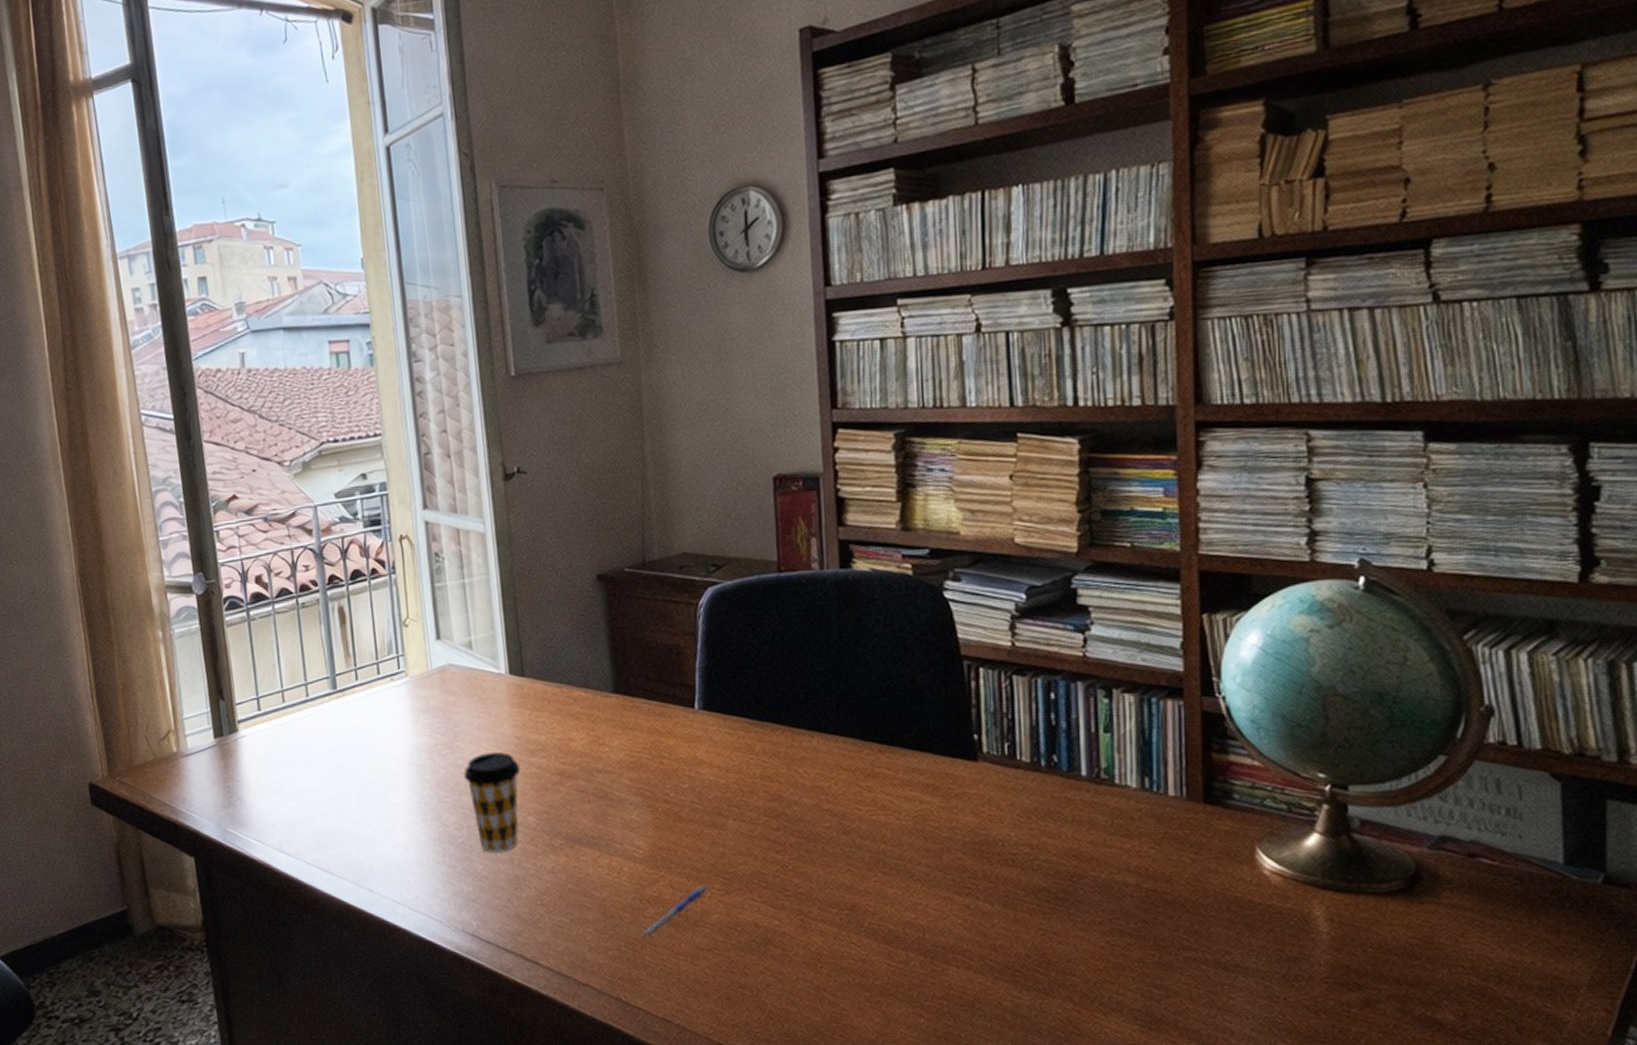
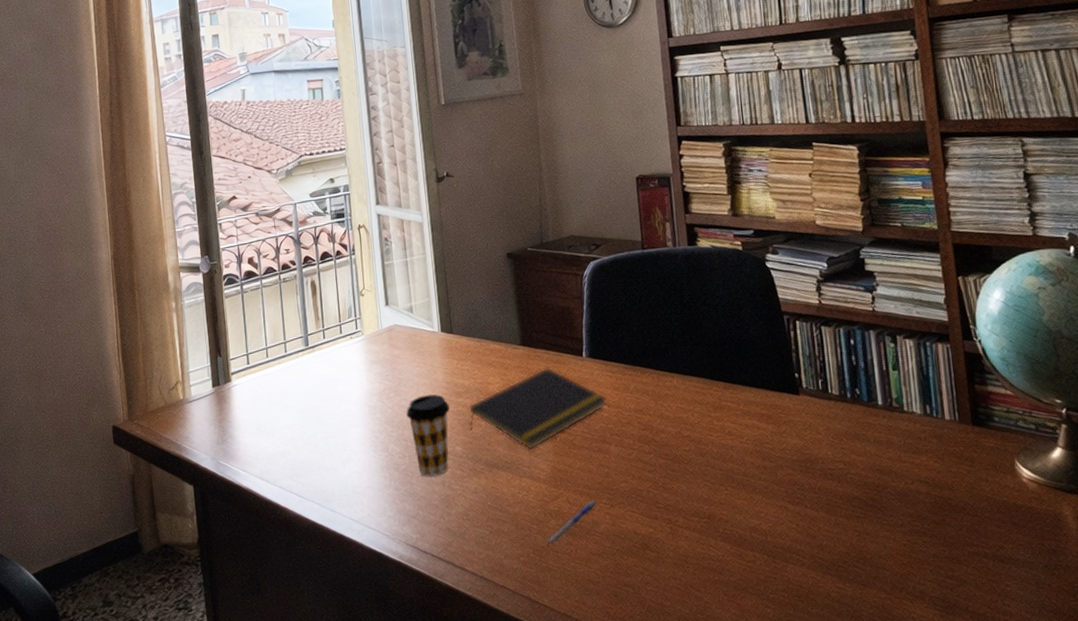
notepad: none [544,720,726,823] -> present [468,366,608,450]

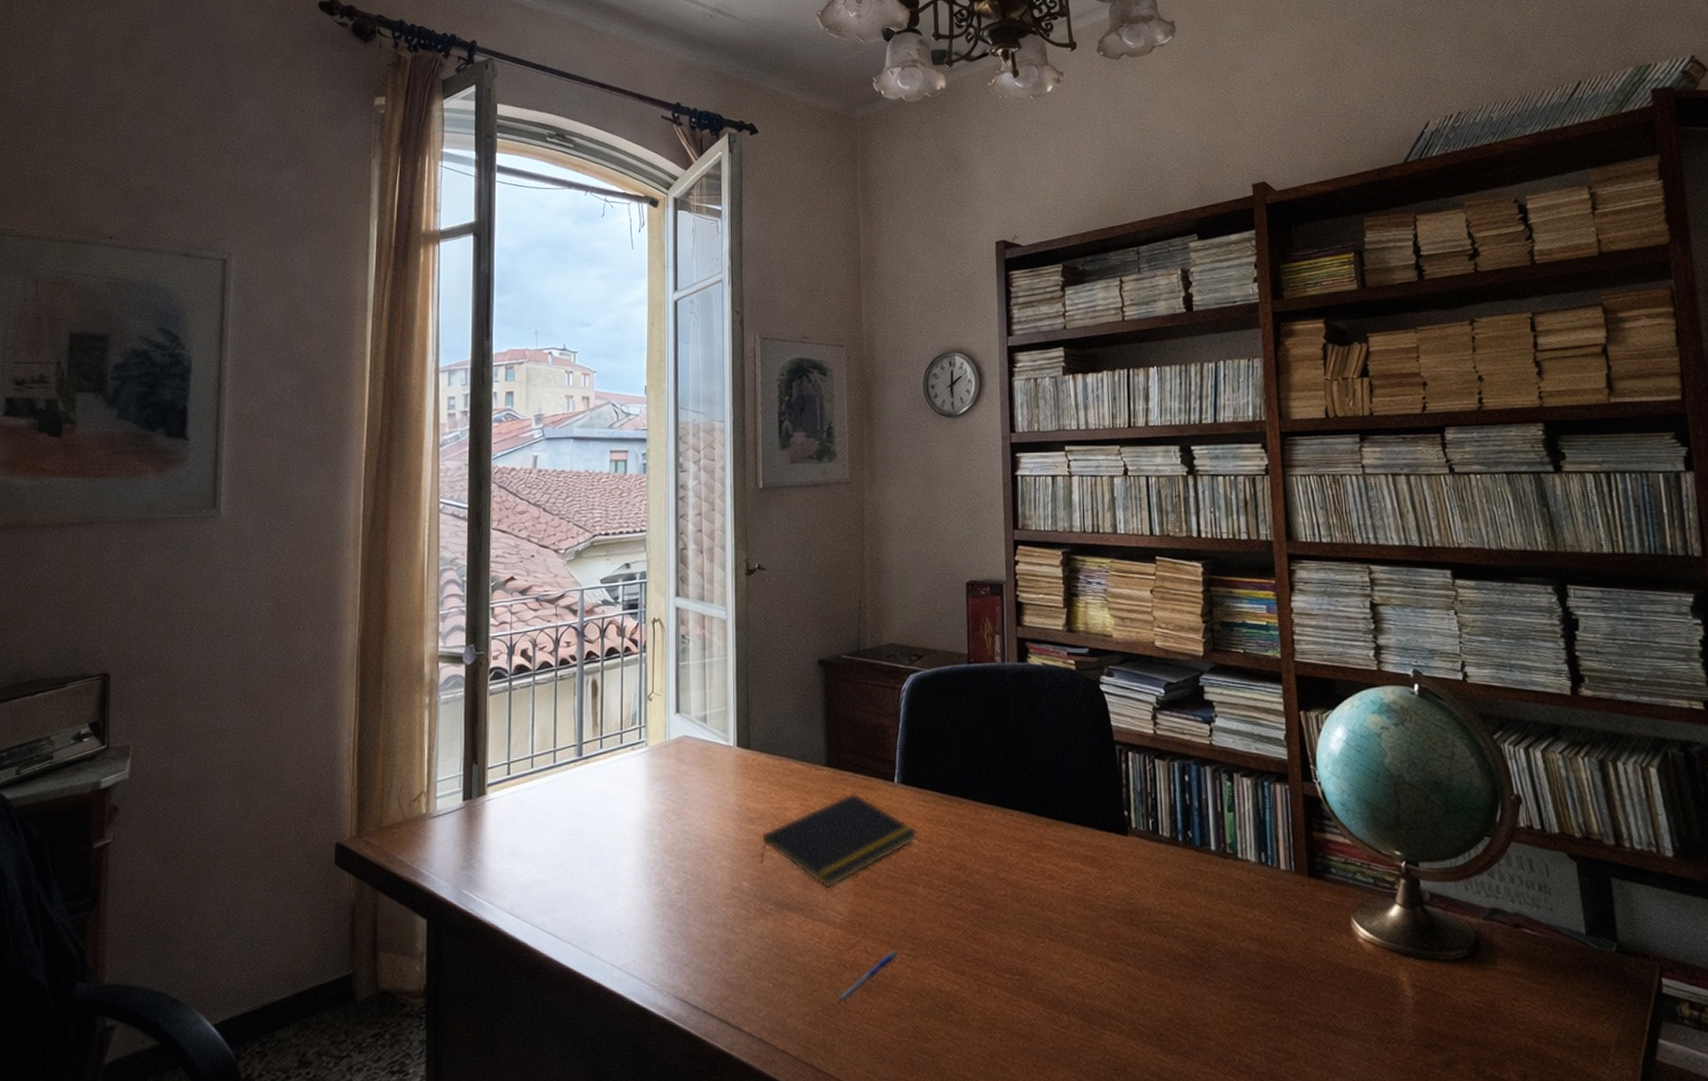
coffee cup: present [406,394,450,477] -> none [689,820,739,917]

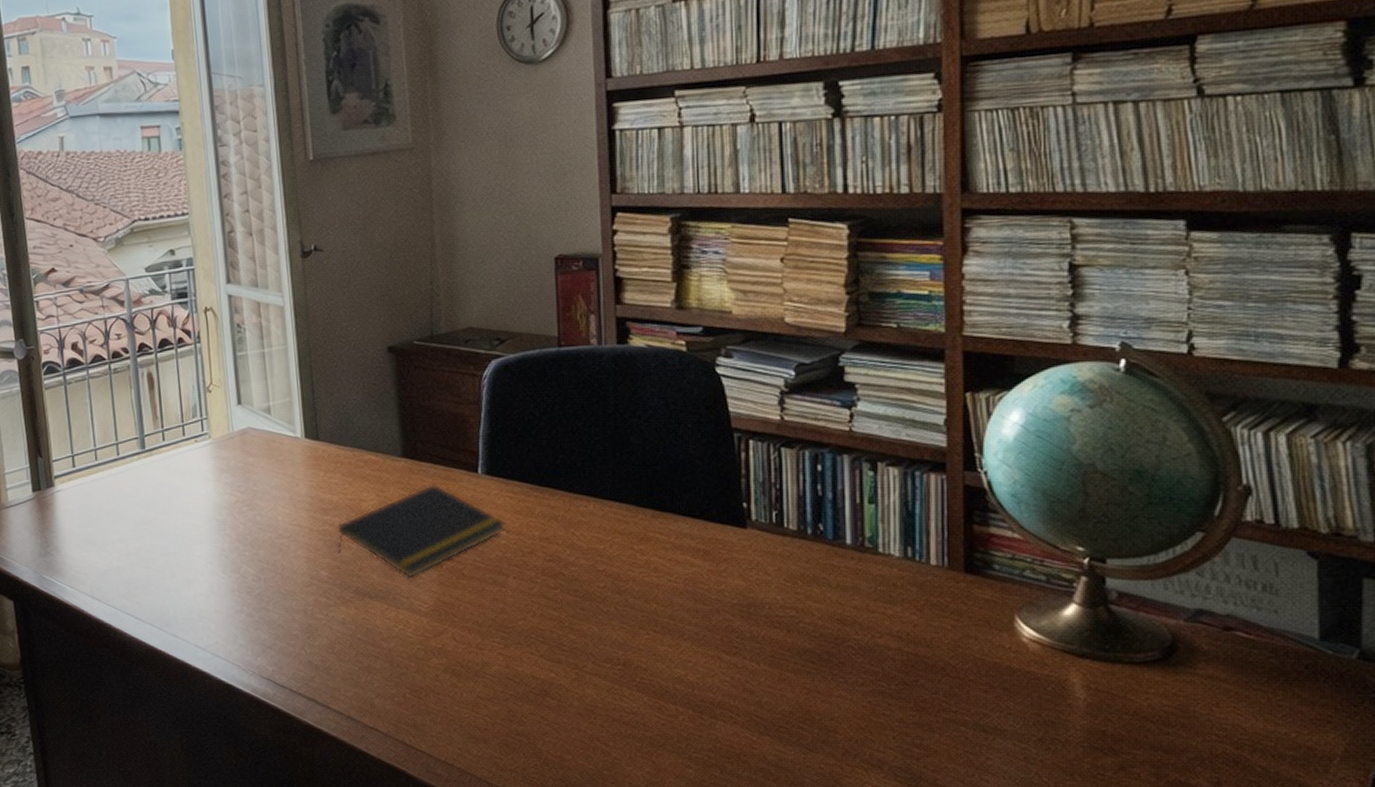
pen: present [834,950,900,1004] -> none [423,638,490,687]

